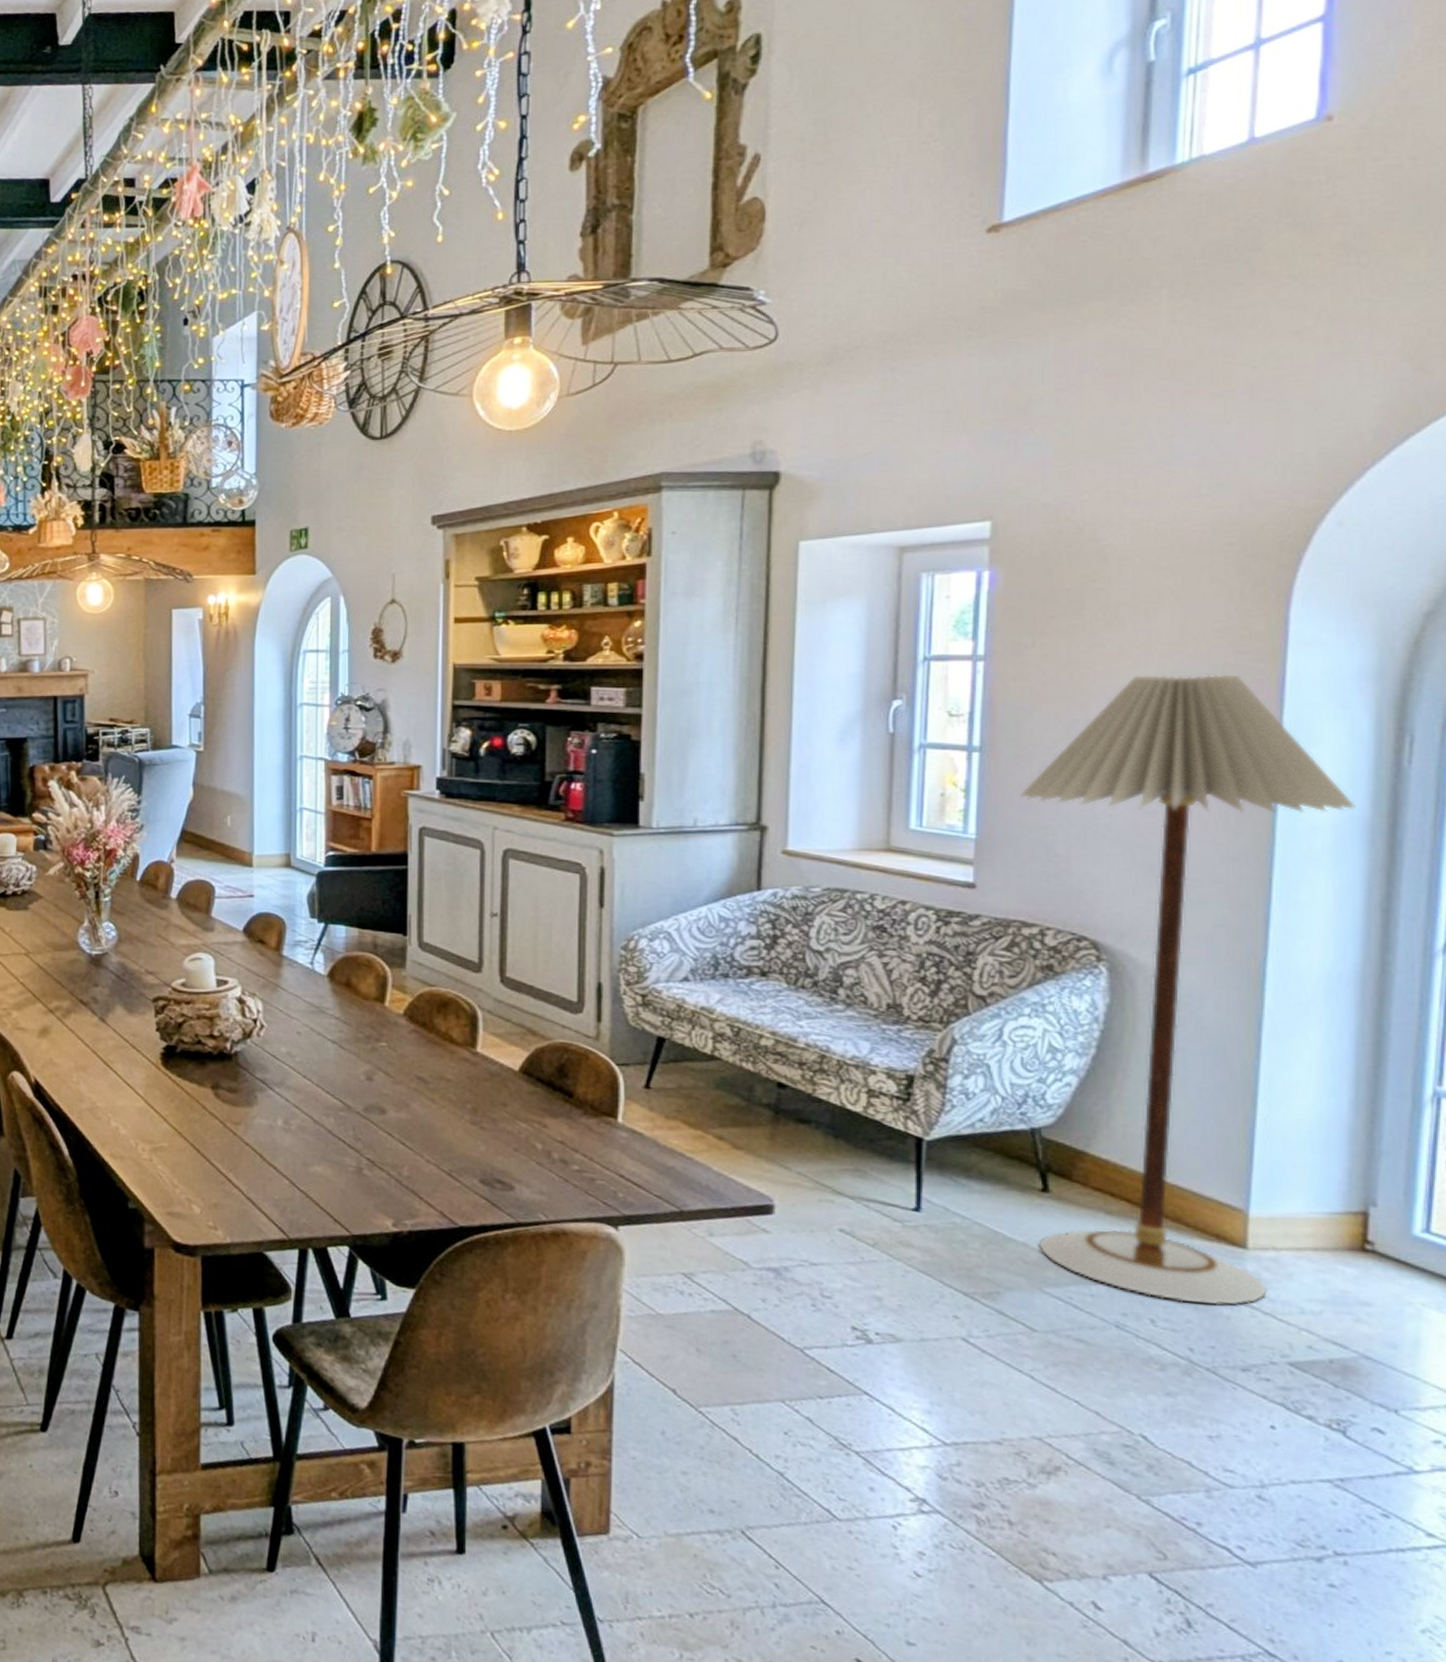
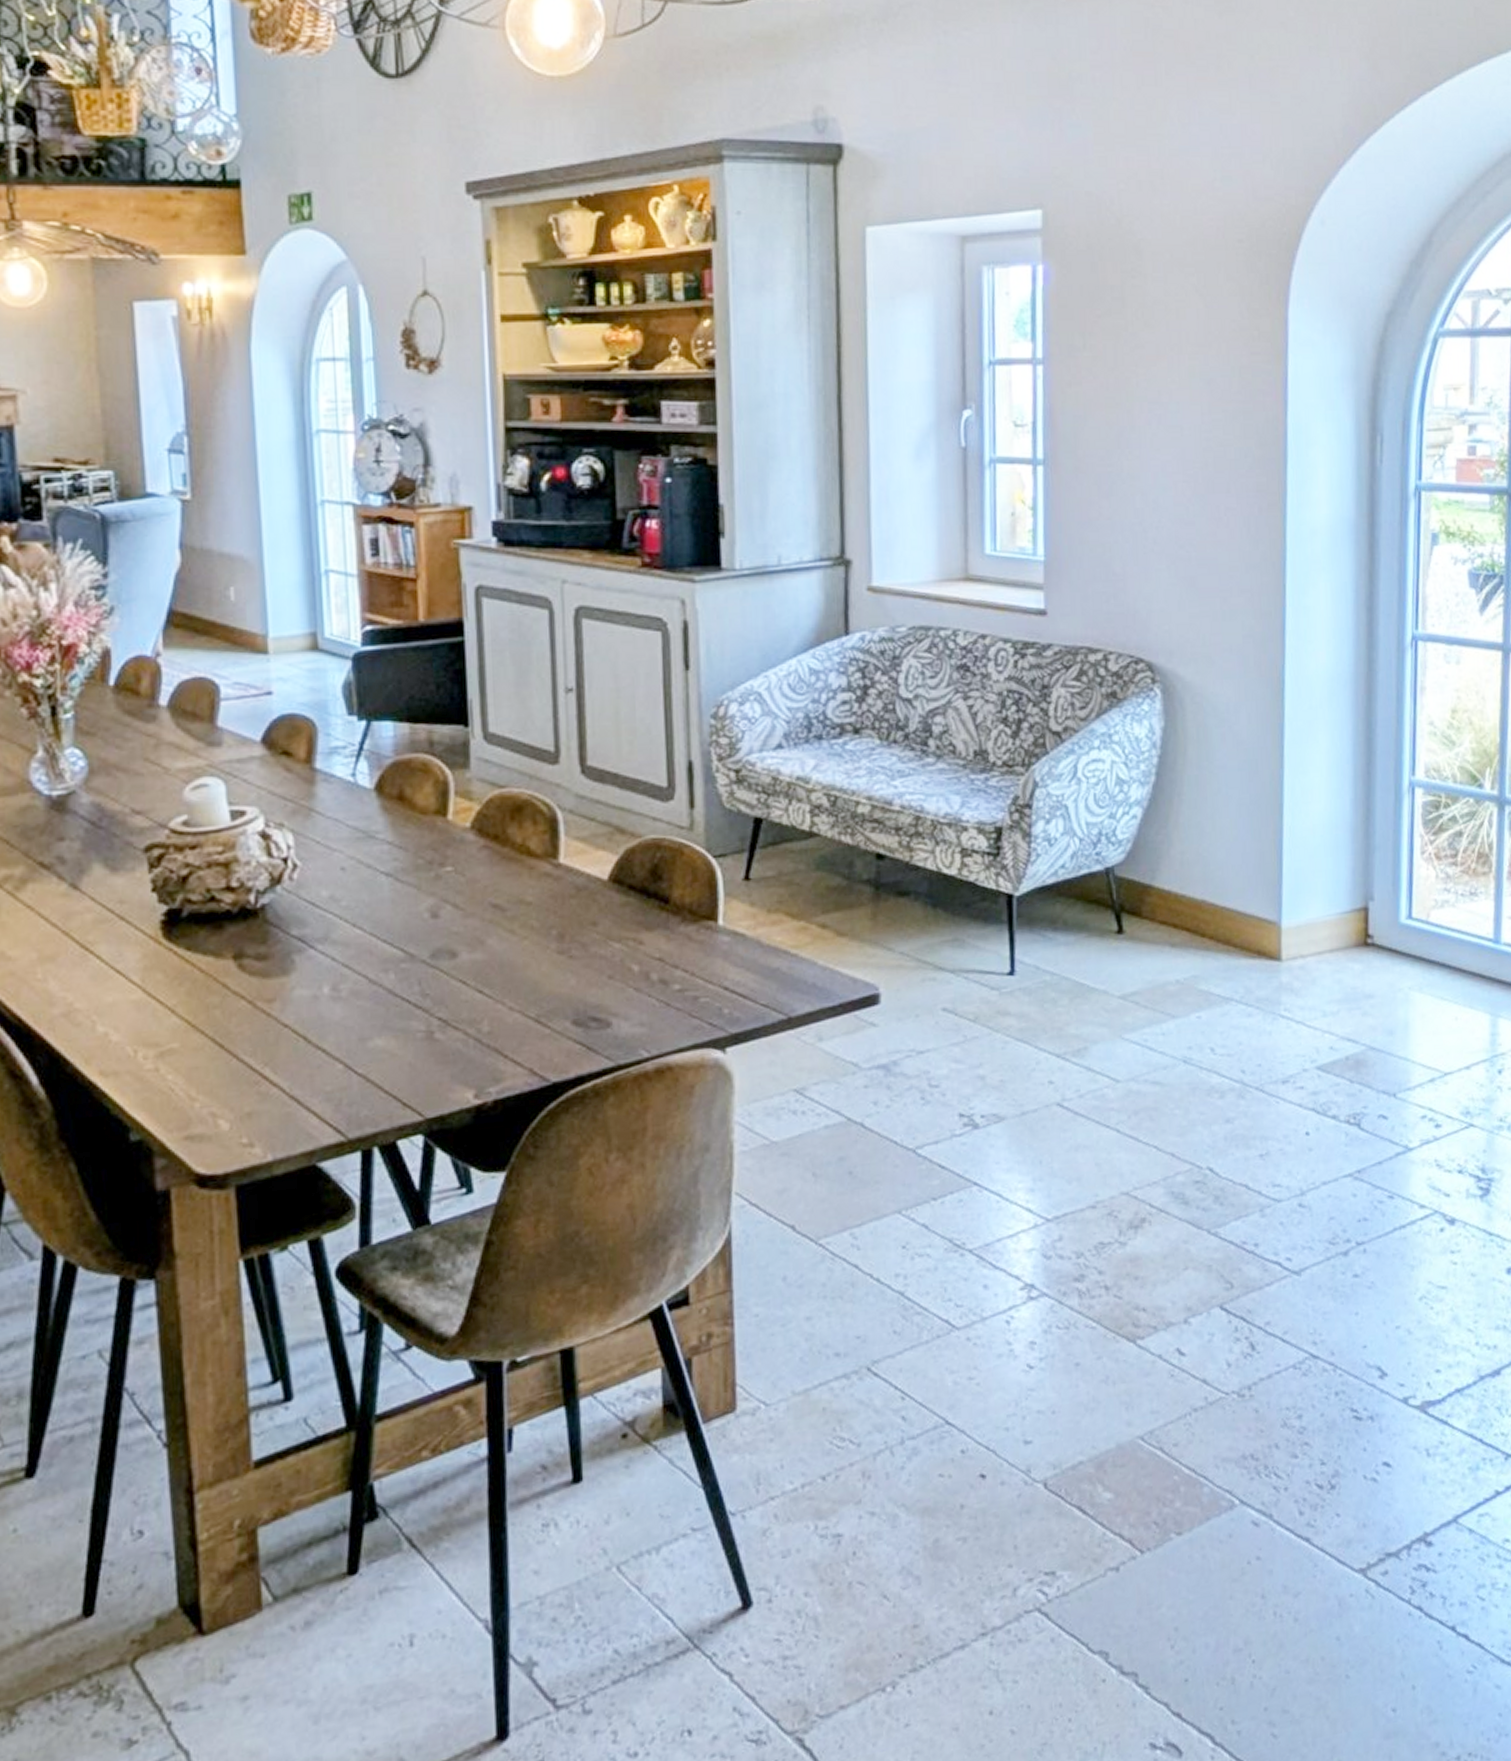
floor lamp: present [1021,674,1356,1306] -> none [1081,376,1344,1025]

